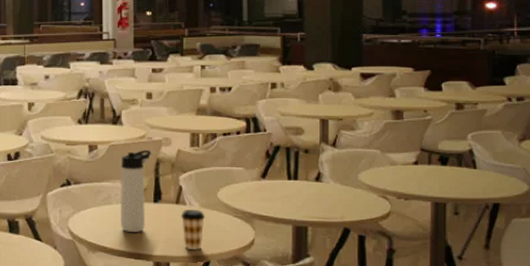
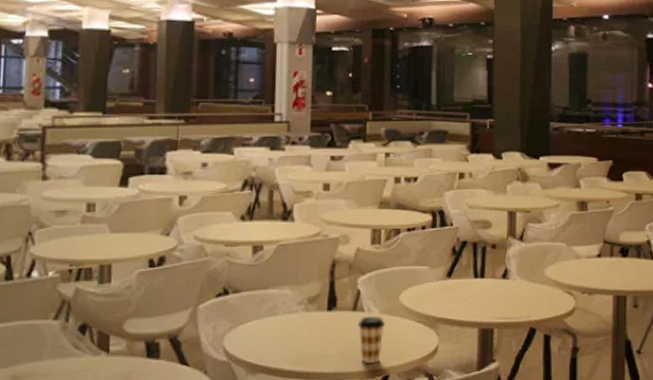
thermos bottle: present [121,150,152,232] -> none [288,250,327,347]

